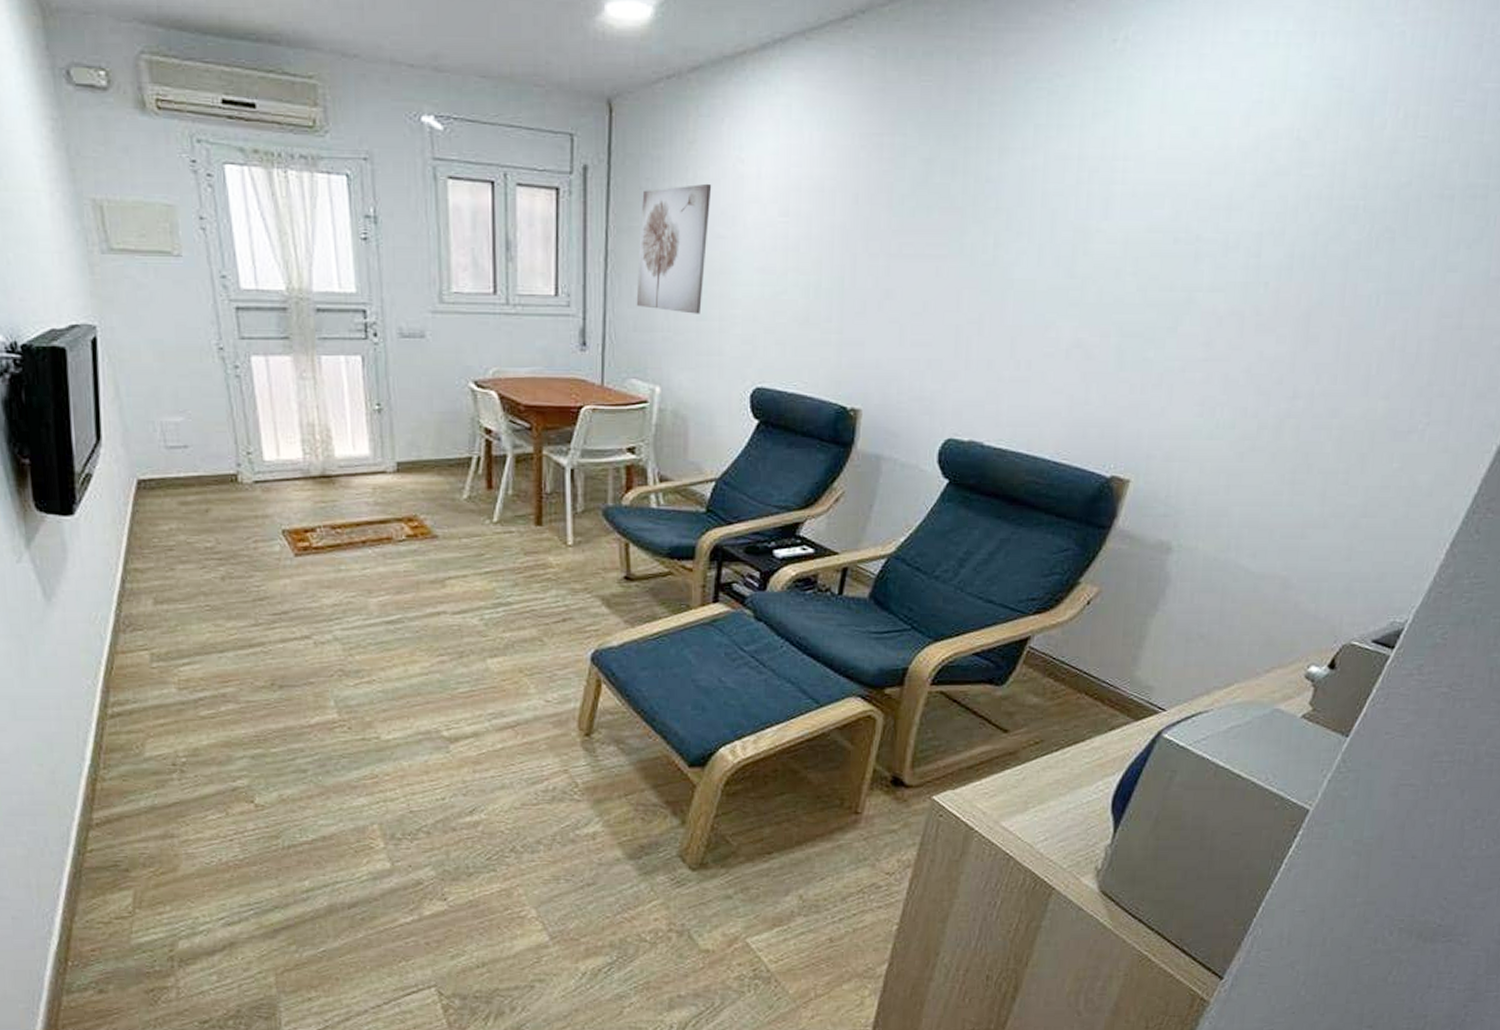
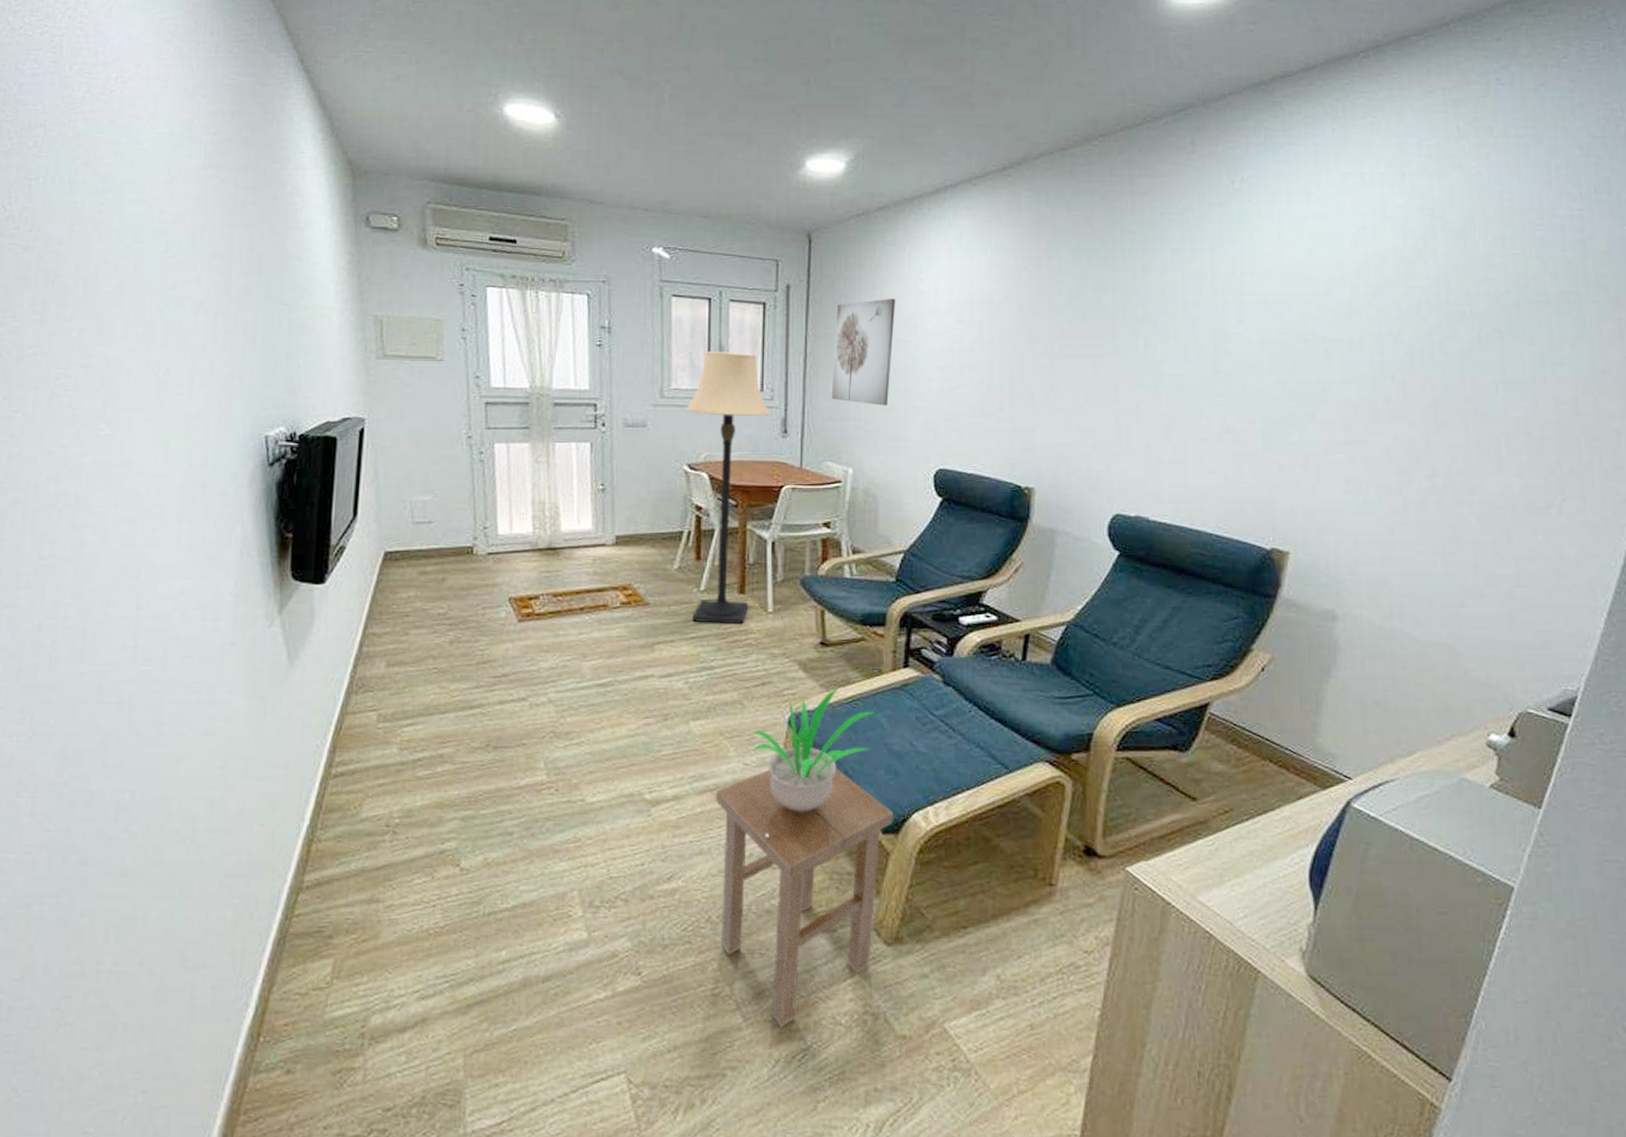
lamp: none [468,248,569,558] -> present [684,352,772,625]
stool: none [516,704,700,946] -> present [715,768,893,1029]
potted plant: none [552,623,682,748] -> present [751,687,875,812]

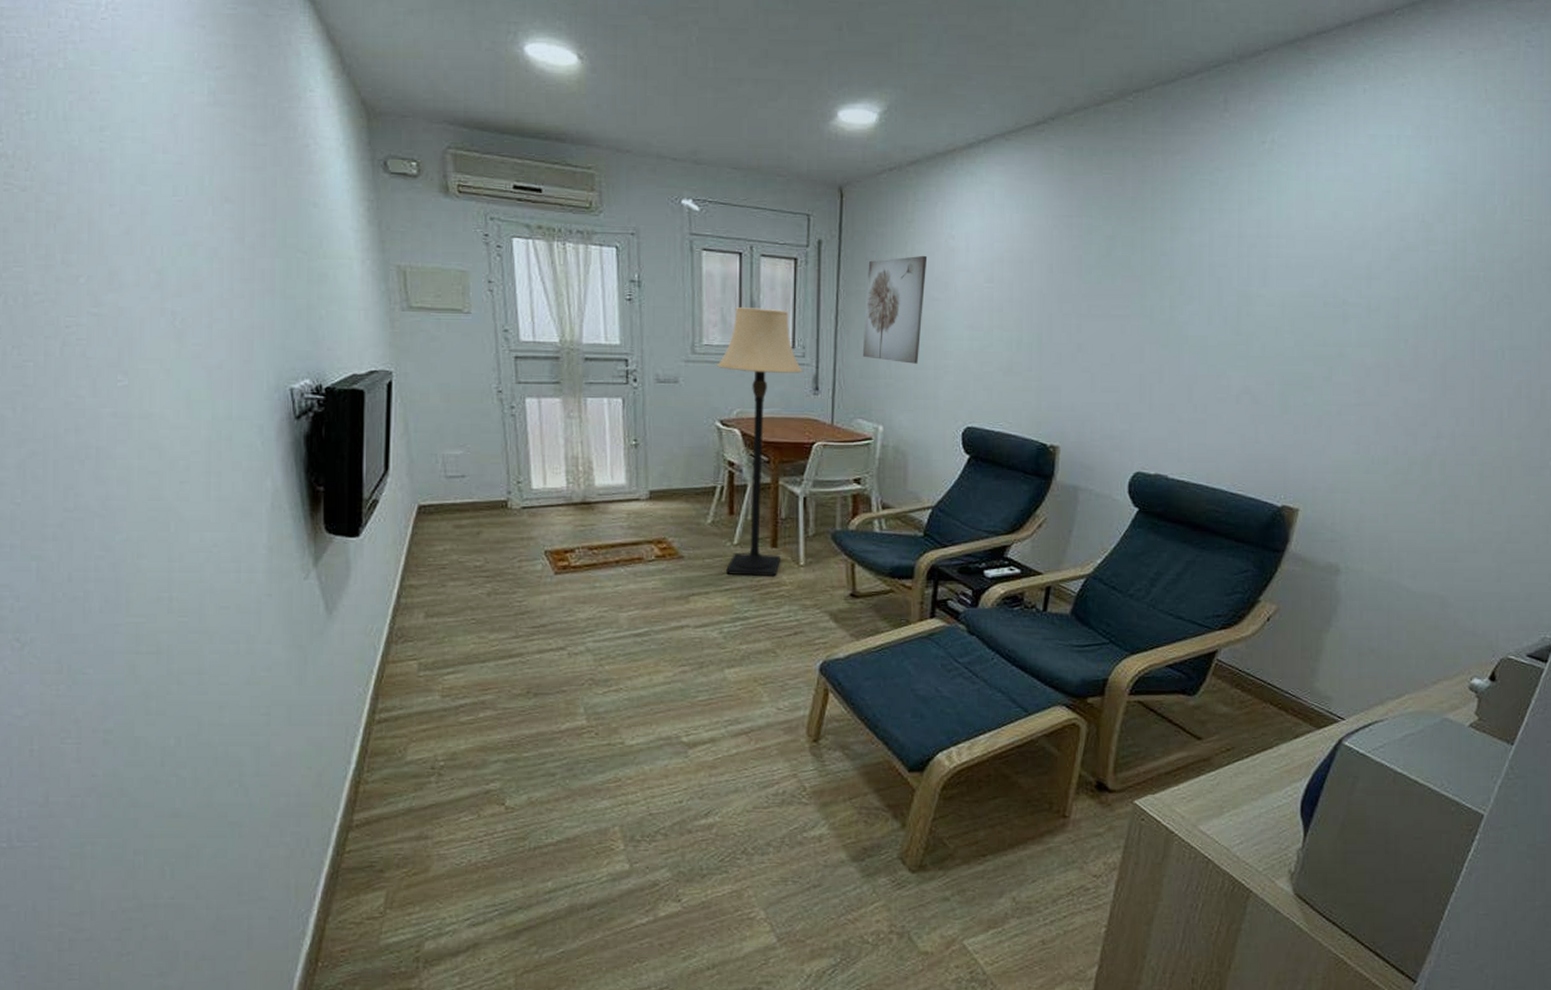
stool: present [715,768,893,1029] -> none [749,712,919,947]
potted plant: present [751,687,875,812] -> none [784,636,902,753]

